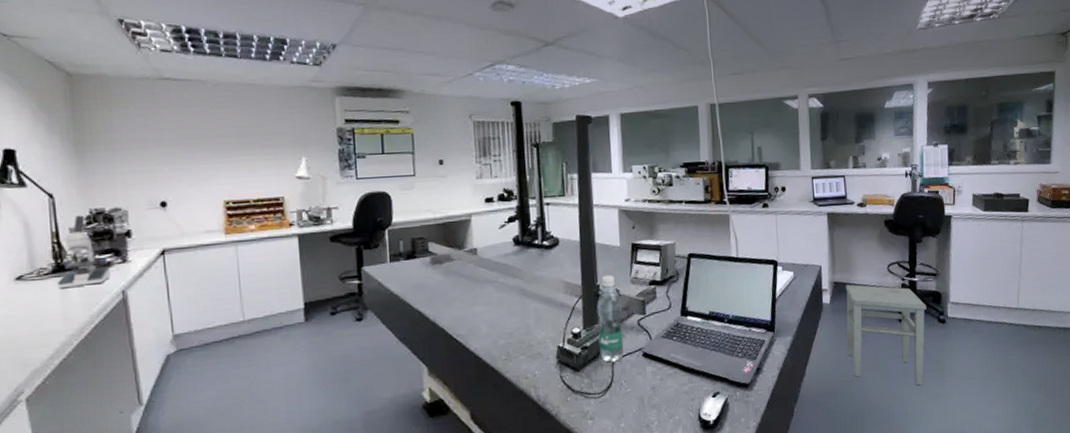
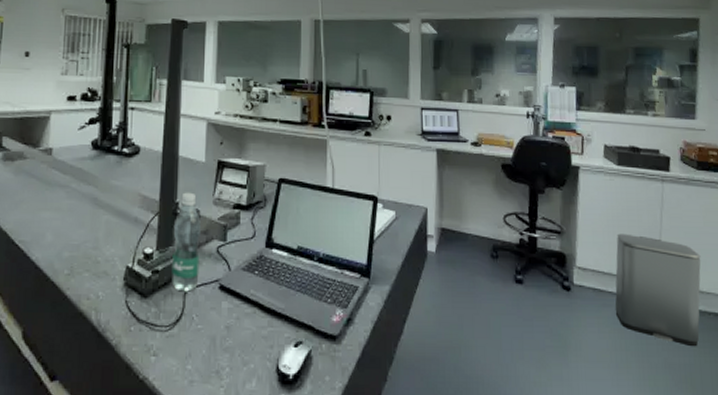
stool: present [845,284,927,386] -> none [453,232,548,363]
pedal bin: none [982,269,1054,357] -> present [614,233,701,346]

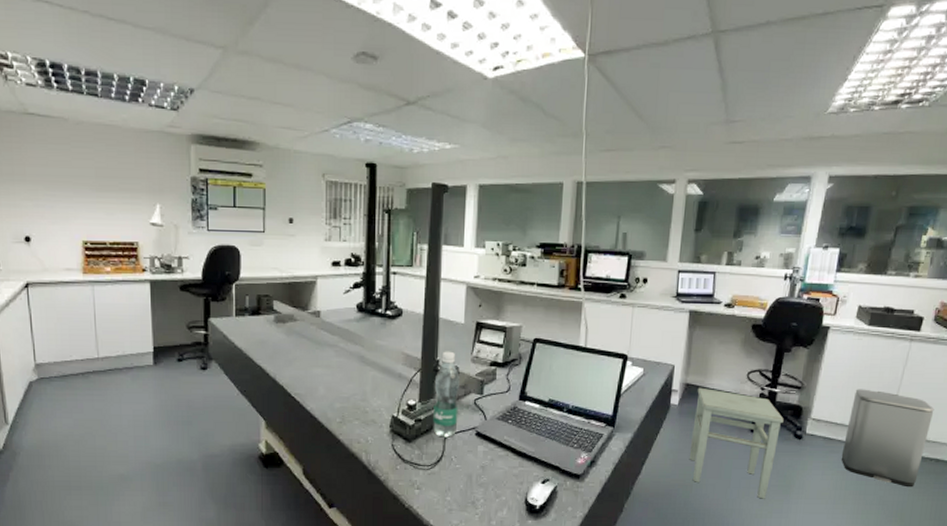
stool: none [453,232,548,363] -> present [689,387,784,499]

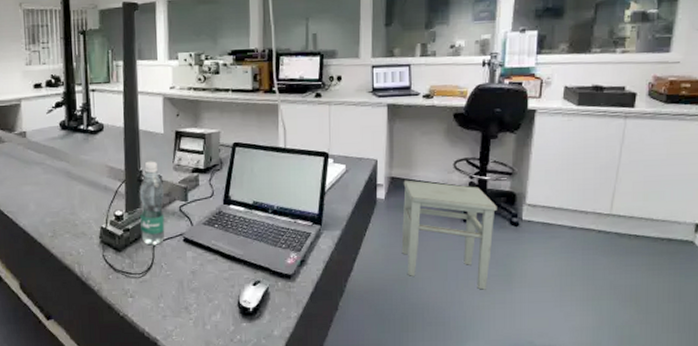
pedal bin: present [841,389,934,486] -> none [563,170,660,269]

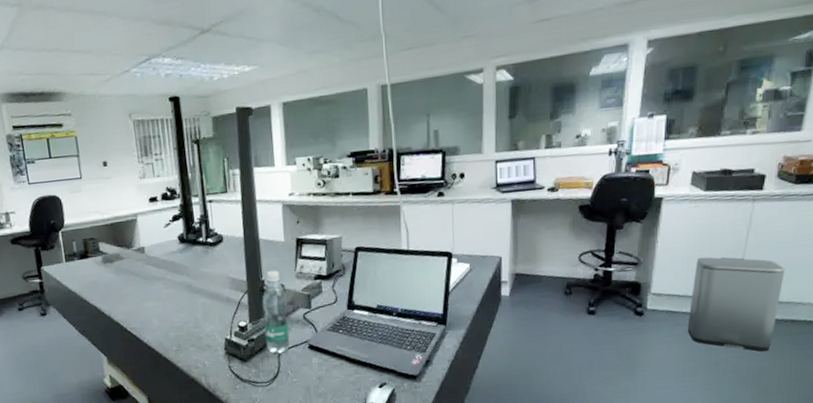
stool: present [401,180,497,290] -> none [526,275,622,380]
pedal bin: none [563,170,660,269] -> present [687,257,786,352]

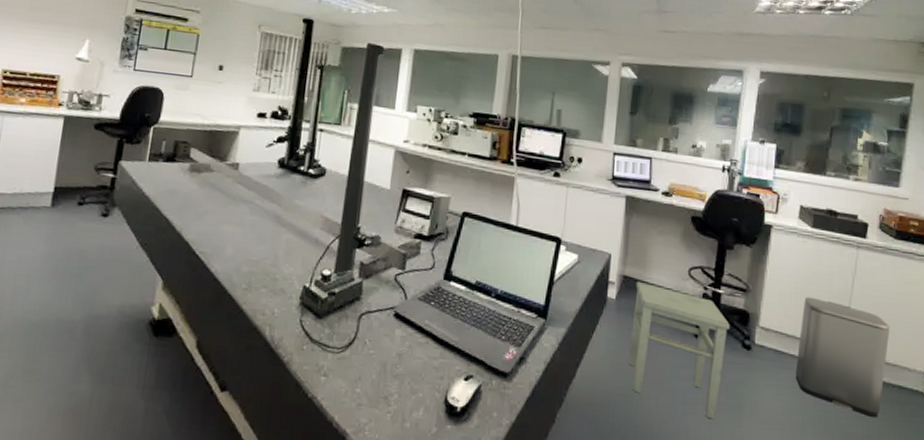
bottle: present [262,270,290,354] -> none [347,218,381,317]
stool: none [526,275,622,380] -> present [628,281,730,420]

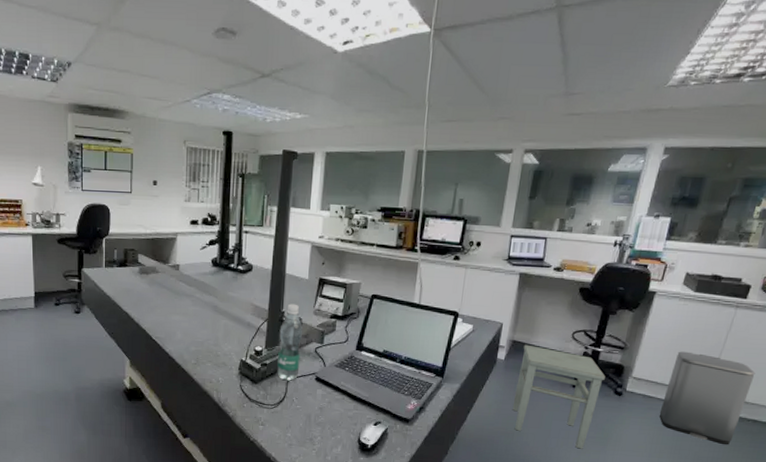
bottle: none [347,218,381,317] -> present [277,303,302,381]

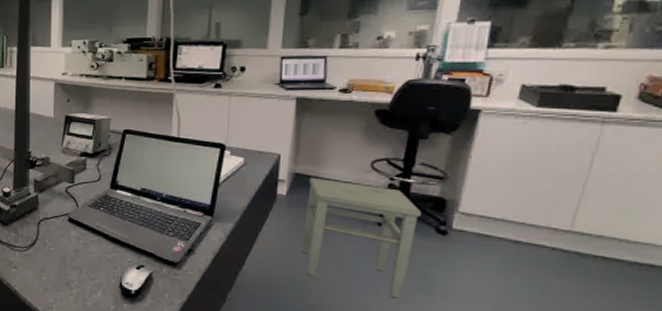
bottle: present [277,303,302,381] -> none [27,143,51,223]
pedal bin: present [659,351,756,444] -> none [503,179,644,296]

